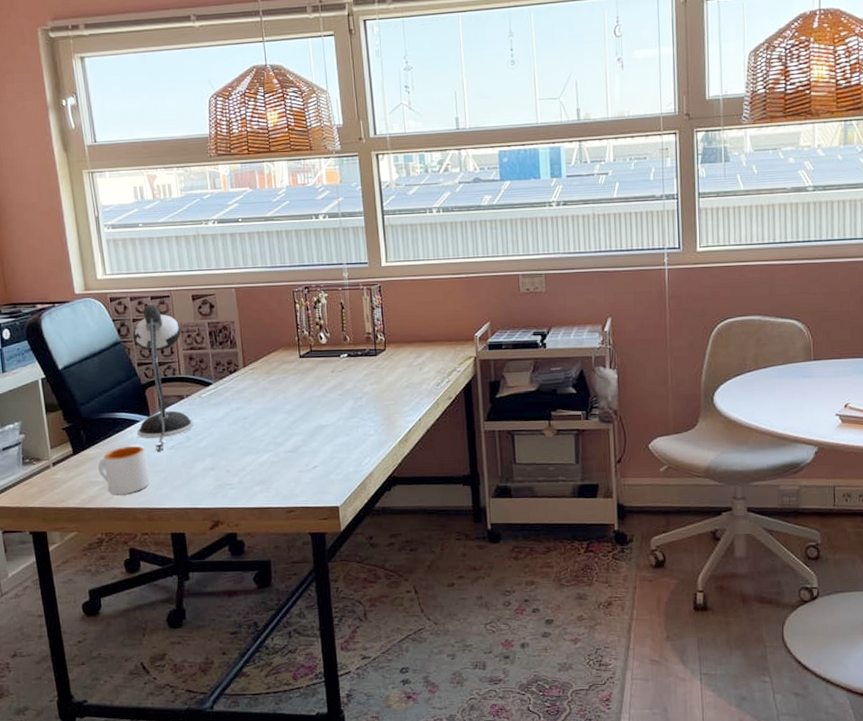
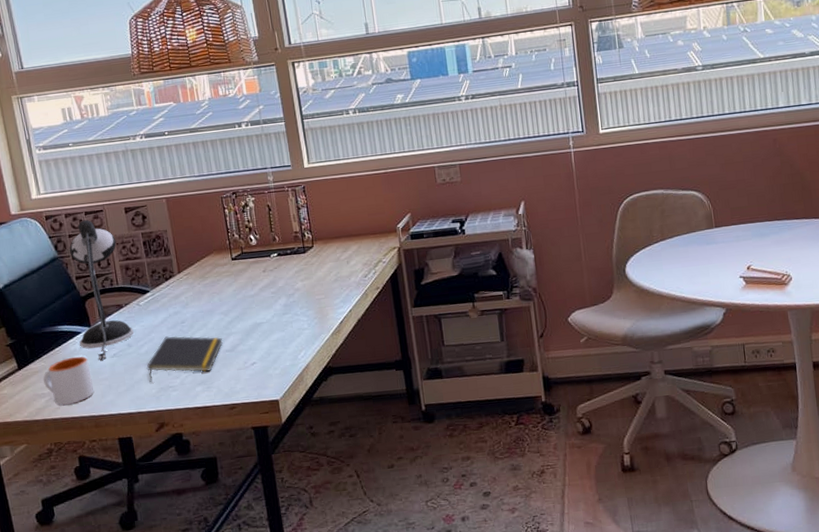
notepad: none [204,432,285,478] -> present [146,336,223,382]

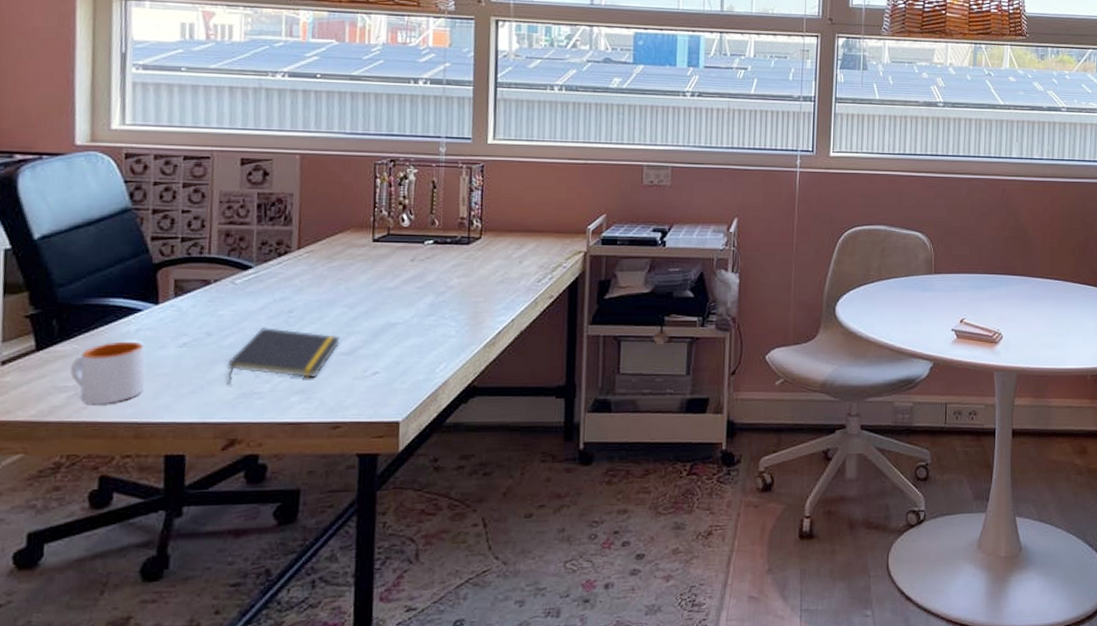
desk lamp: present [69,219,134,360] -> none [136,165,220,349]

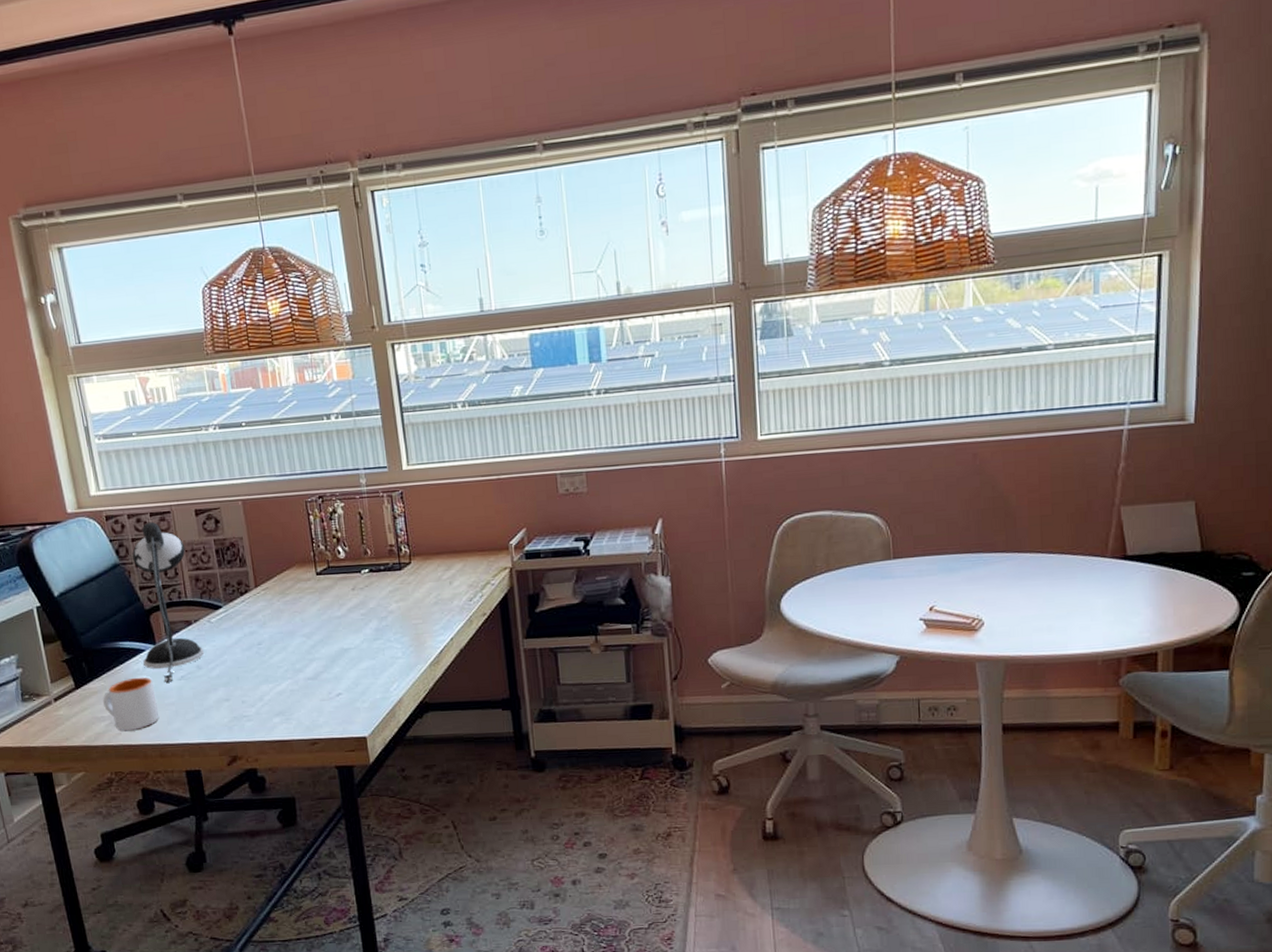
desk lamp: none [136,165,220,349] -> present [132,521,205,683]
notepad: present [226,327,340,384] -> none [218,659,304,710]

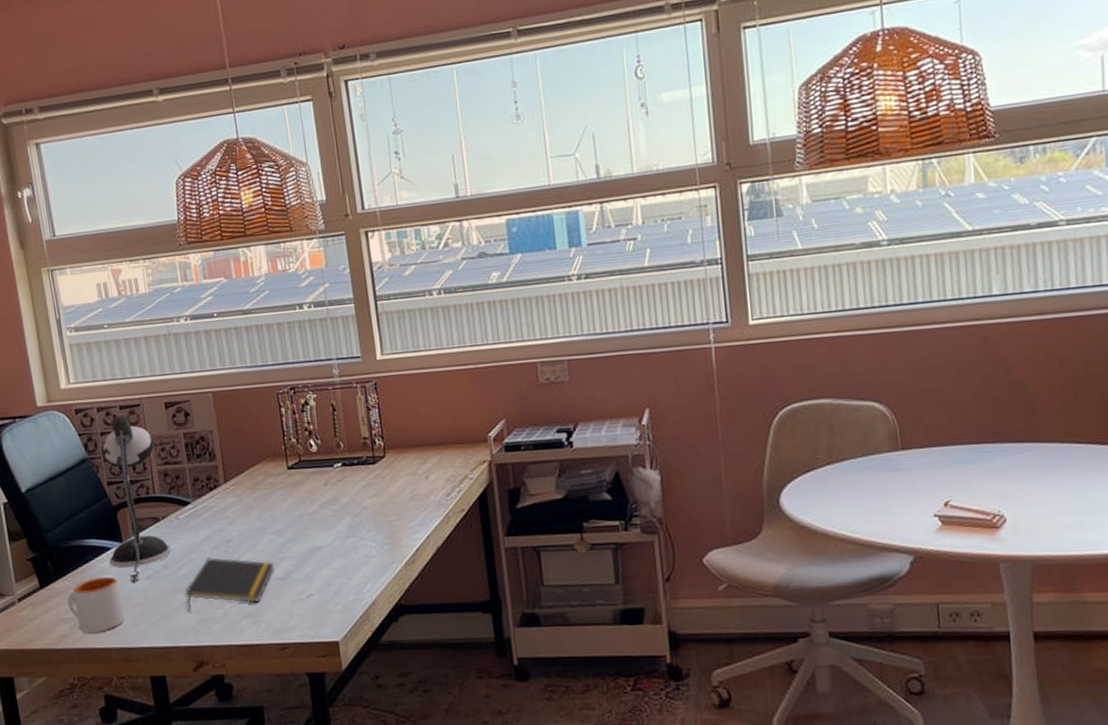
notepad: none [218,659,304,710] -> present [185,558,274,612]

